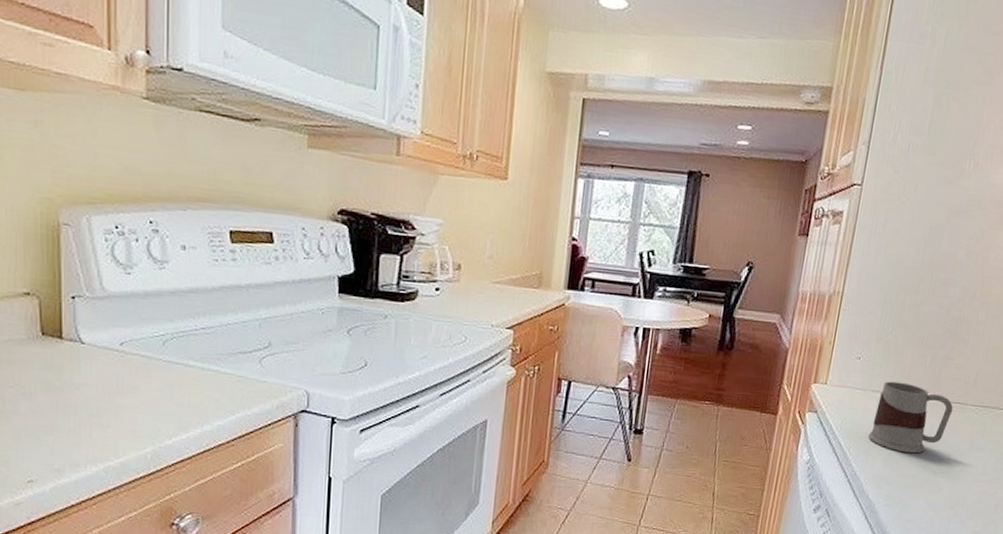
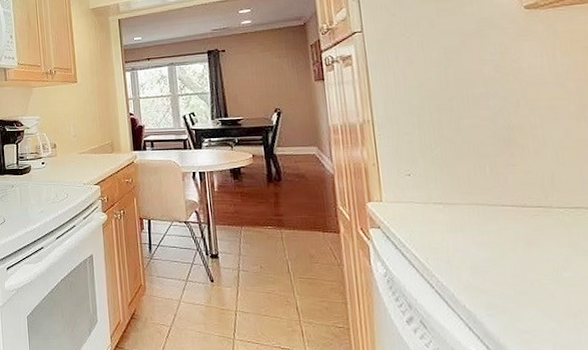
mug: present [867,381,954,454] -> none [443,192,537,261]

